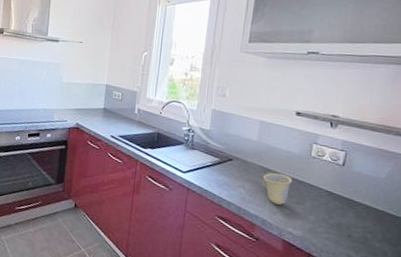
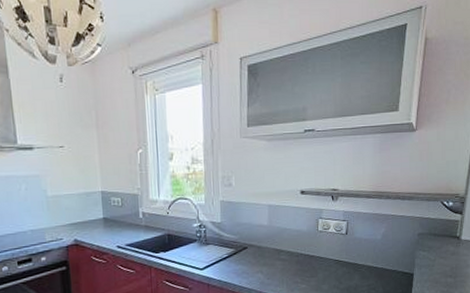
cup: present [263,172,293,205] -> none [278,252,305,282]

